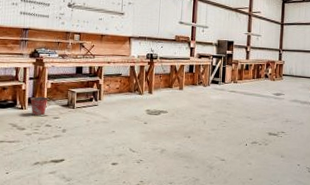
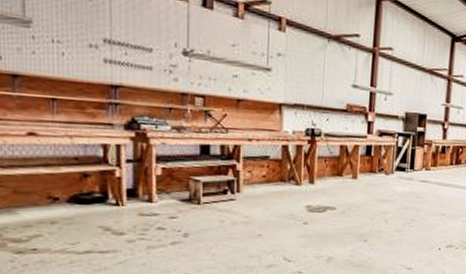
bucket: present [29,96,50,116] -> none [128,187,161,215]

